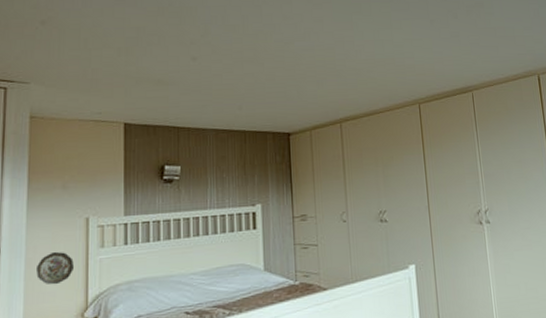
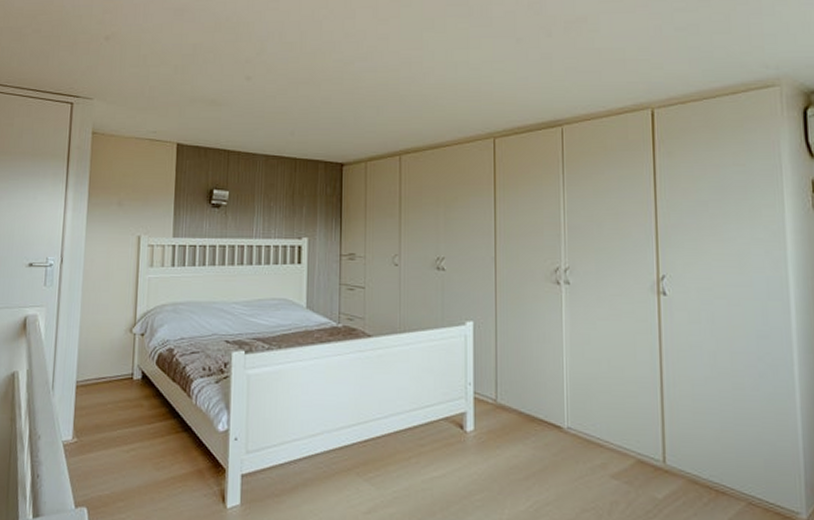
decorative plate: present [36,251,74,285] -> none [92,266,125,298]

